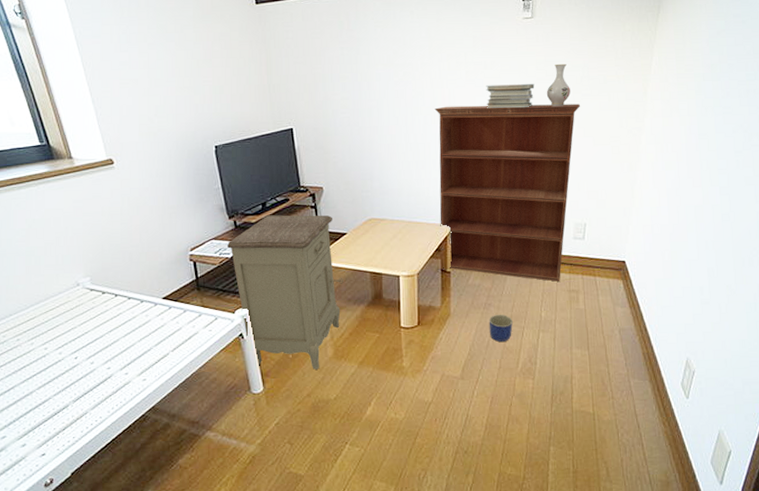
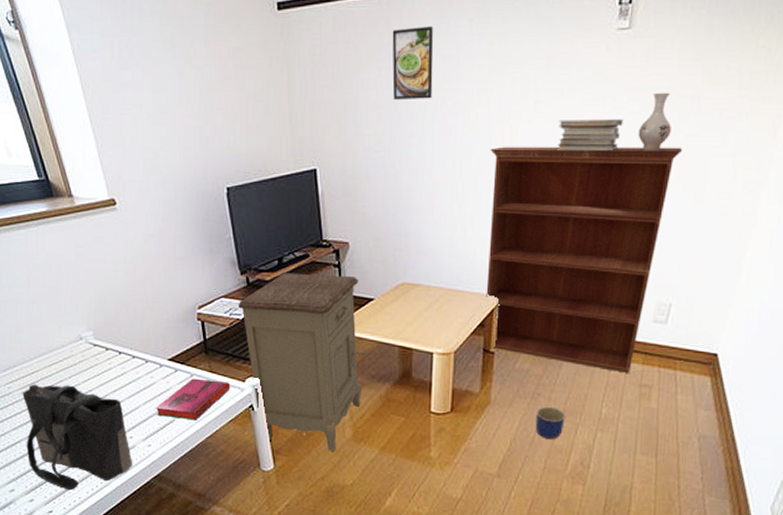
tote bag: none [18,329,128,431] -> present [22,384,133,491]
hardback book: none [150,313,222,353] -> present [155,378,231,421]
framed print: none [350,16,386,72] -> present [392,26,434,100]

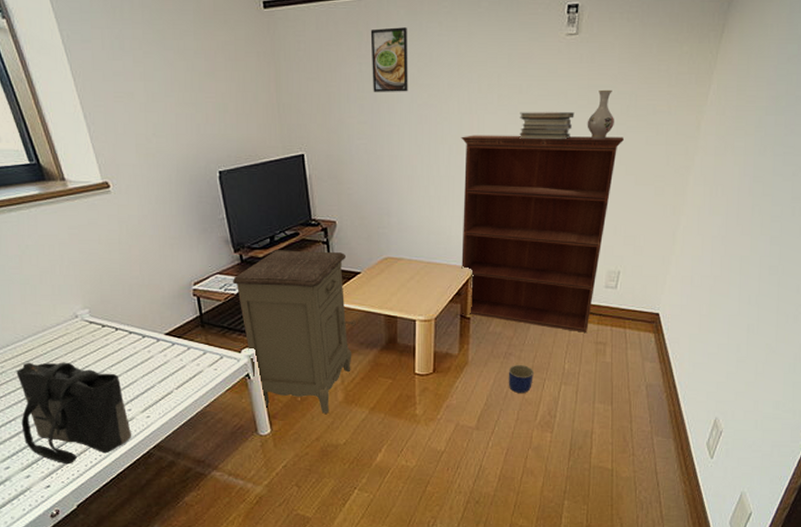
hardback book: present [155,378,231,421] -> none [153,351,227,391]

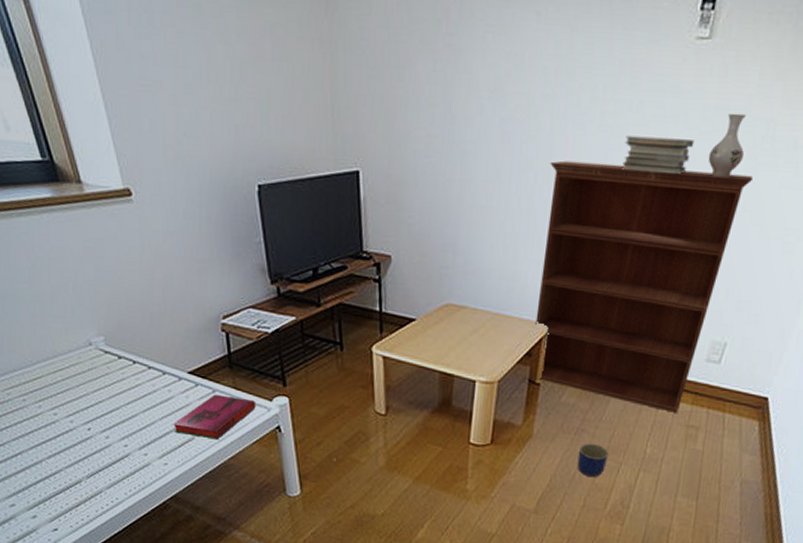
tote bag: present [16,362,132,465] -> none [24,391,148,508]
hardback book: none [153,351,227,391] -> present [172,394,256,440]
nightstand: present [233,250,356,414] -> none [267,285,406,479]
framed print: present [370,27,408,92] -> none [448,16,496,101]

